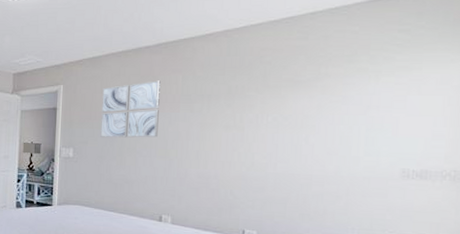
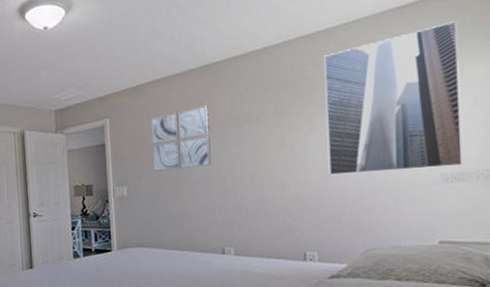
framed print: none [278,18,437,164] -> present [324,21,463,176]

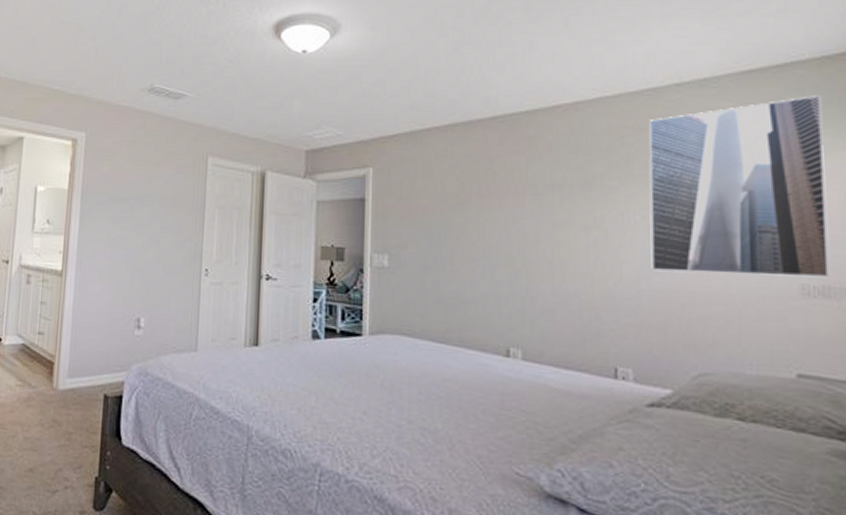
wall art: present [150,105,211,172] -> none [424,164,499,241]

